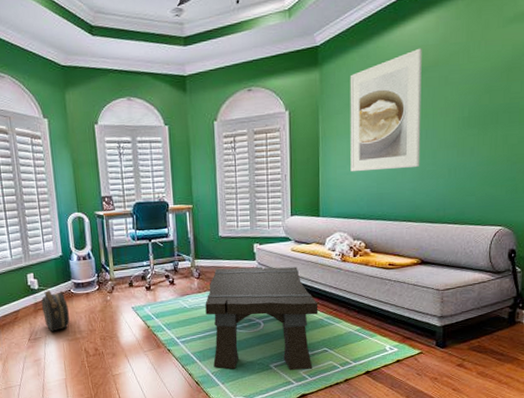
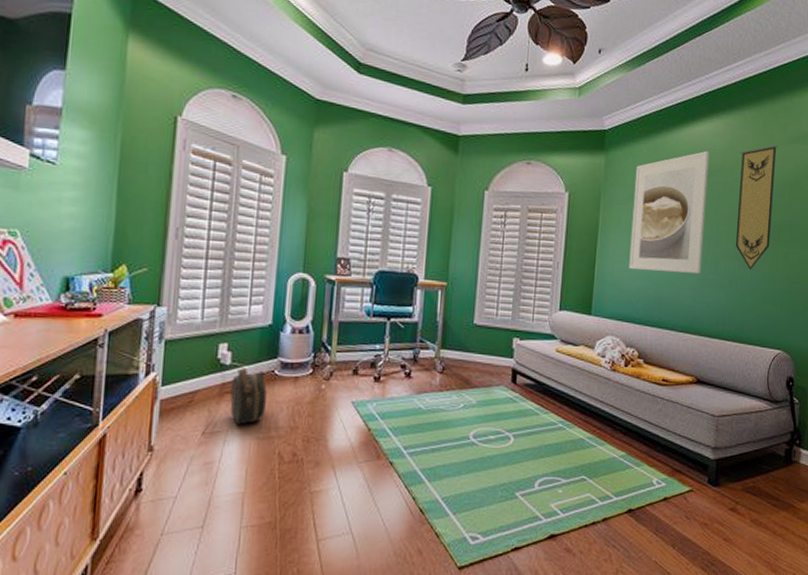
coffee table: present [205,266,319,370] -> none [445,362,581,502]
pennant: none [452,29,494,157] -> present [735,145,779,270]

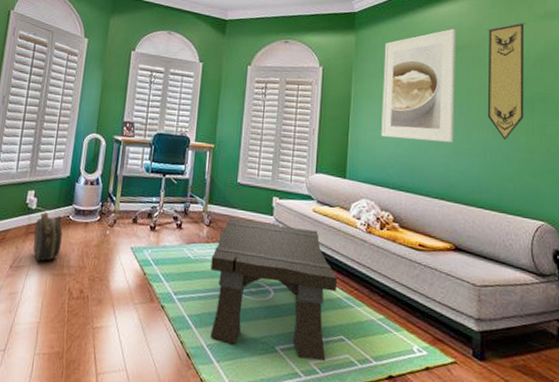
coffee table: none [445,362,581,502] -> present [210,217,338,361]

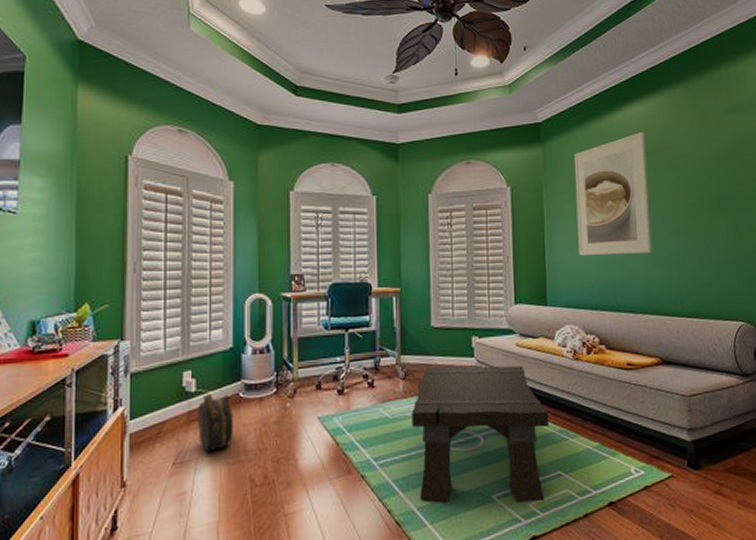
pennant: present [487,22,526,141] -> none [676,118,718,244]

